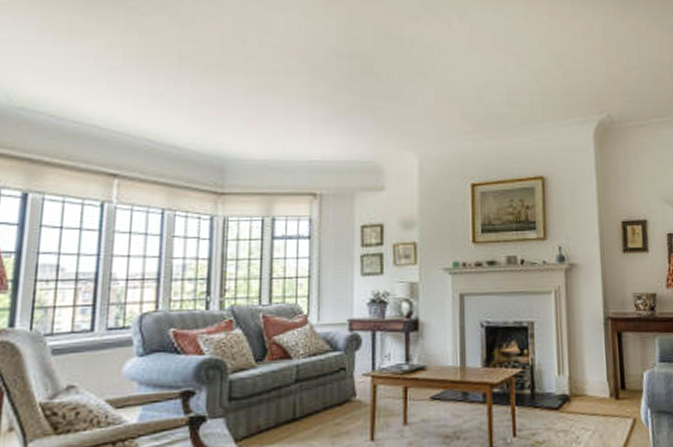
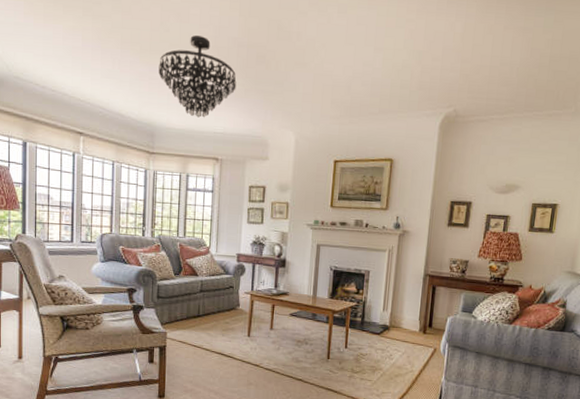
chandelier: none [231,47,337,144] -> present [158,35,237,118]

